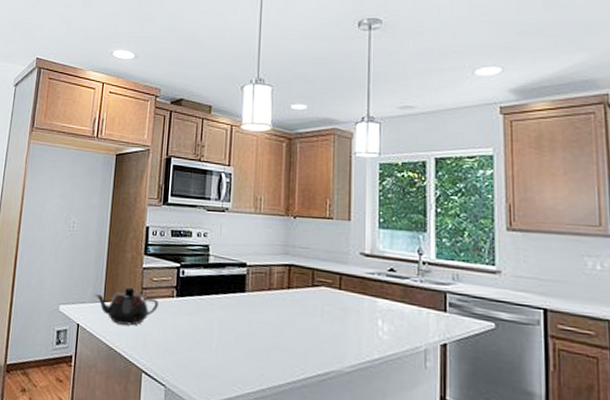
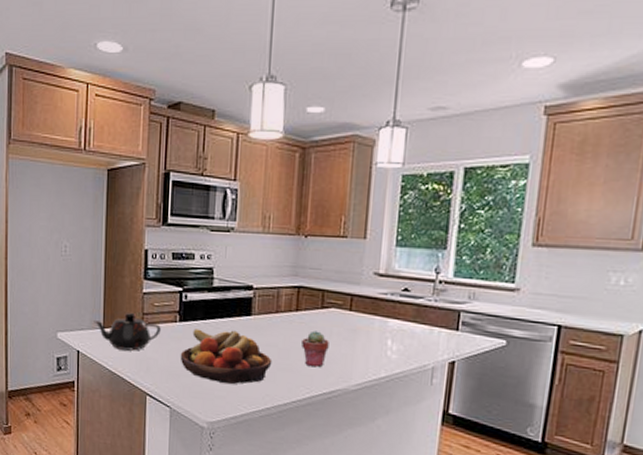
fruit bowl: none [176,304,266,363] -> present [180,329,272,384]
potted succulent: none [294,309,321,347] -> present [302,330,329,368]

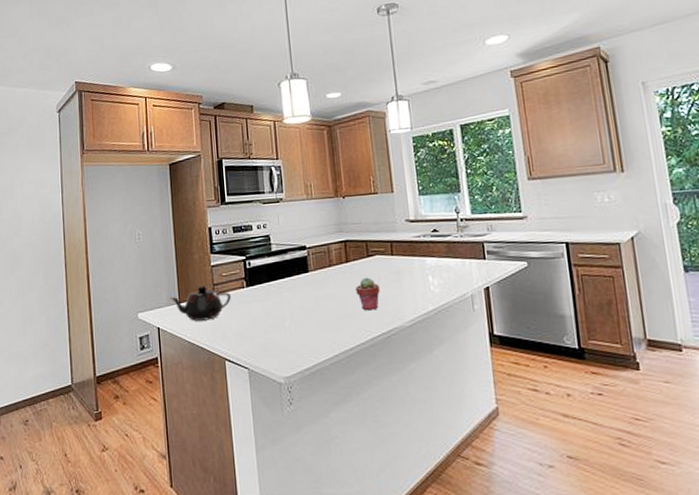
fruit bowl: present [180,329,272,384] -> none [251,288,334,338]

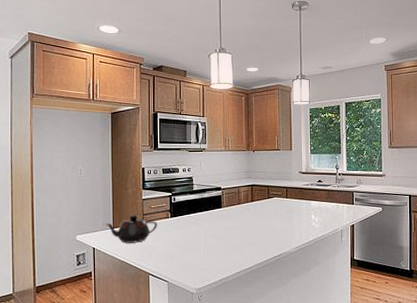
potted succulent: present [356,277,380,311] -> none [257,214,275,239]

